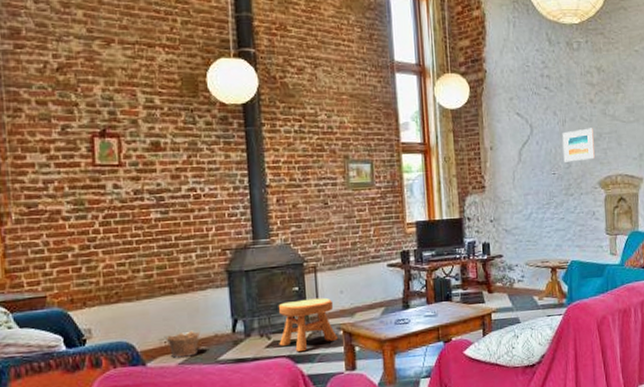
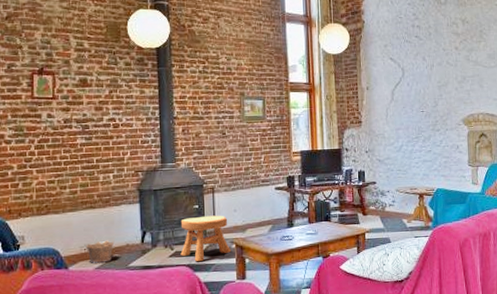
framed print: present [562,128,595,162] -> none [430,72,459,102]

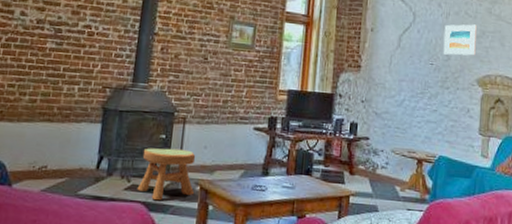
clay pot: present [85,240,114,263] -> none [35,160,66,185]
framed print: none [430,72,459,102] -> present [443,24,477,56]

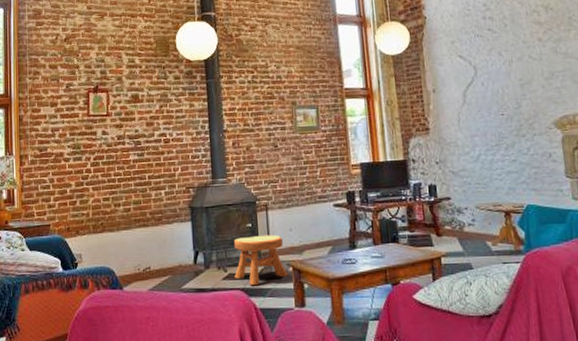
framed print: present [443,24,477,56] -> none [509,67,547,103]

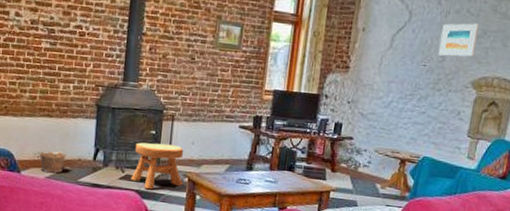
clay pot: none [139,260,167,284] -> present [39,151,66,173]
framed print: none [509,67,547,103] -> present [438,23,478,57]

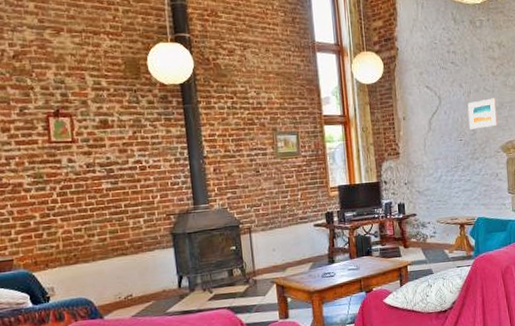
clay pot: present [39,151,66,173] -> none [120,287,150,311]
stool: present [130,142,184,189] -> none [218,255,273,303]

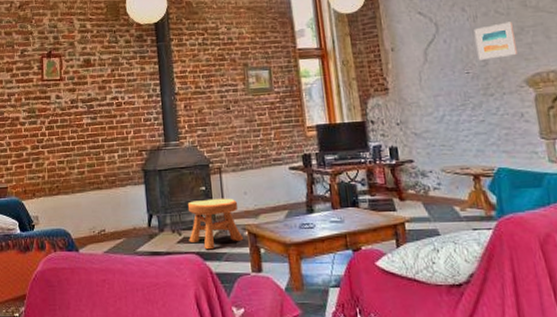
stool: none [218,255,273,303] -> present [187,198,244,249]

